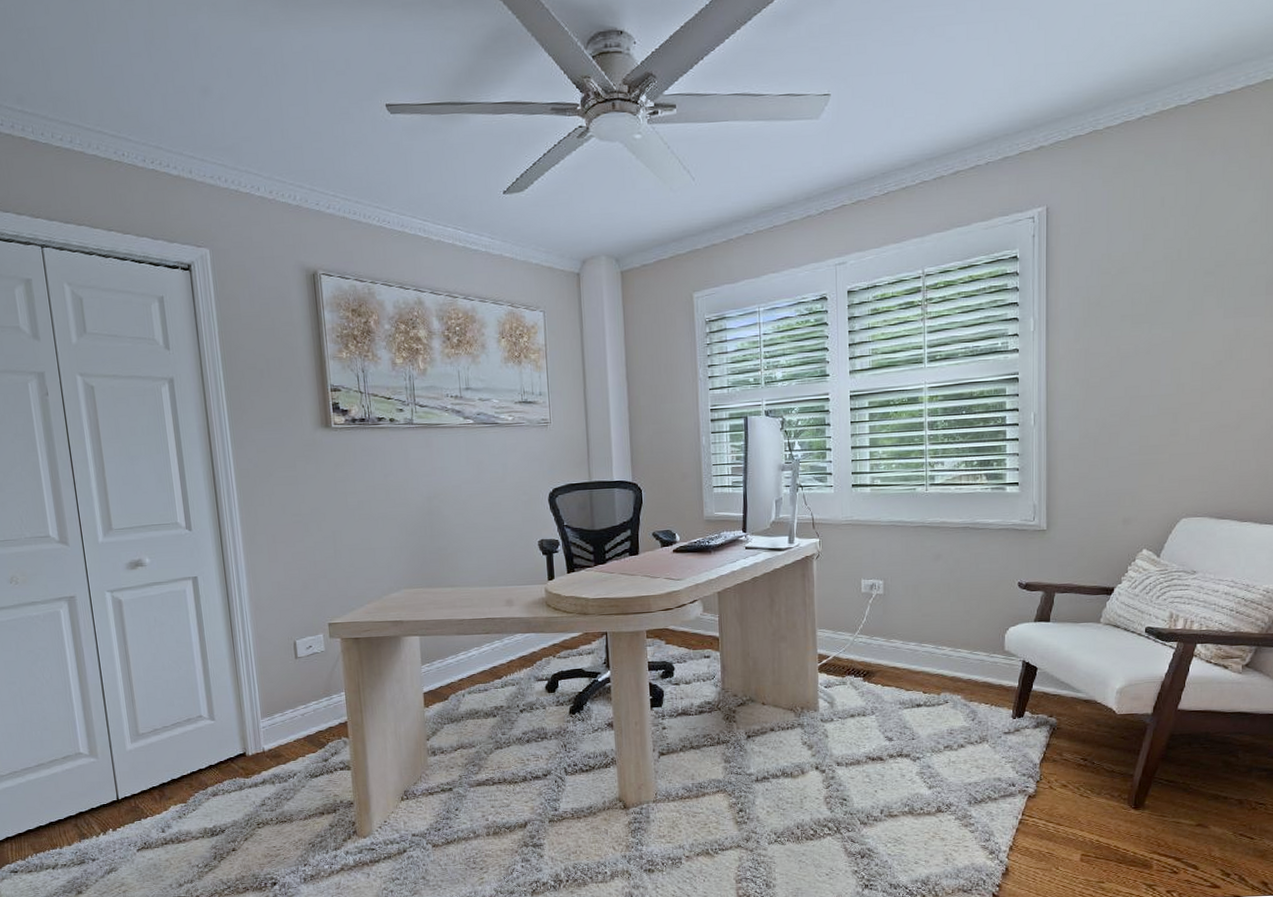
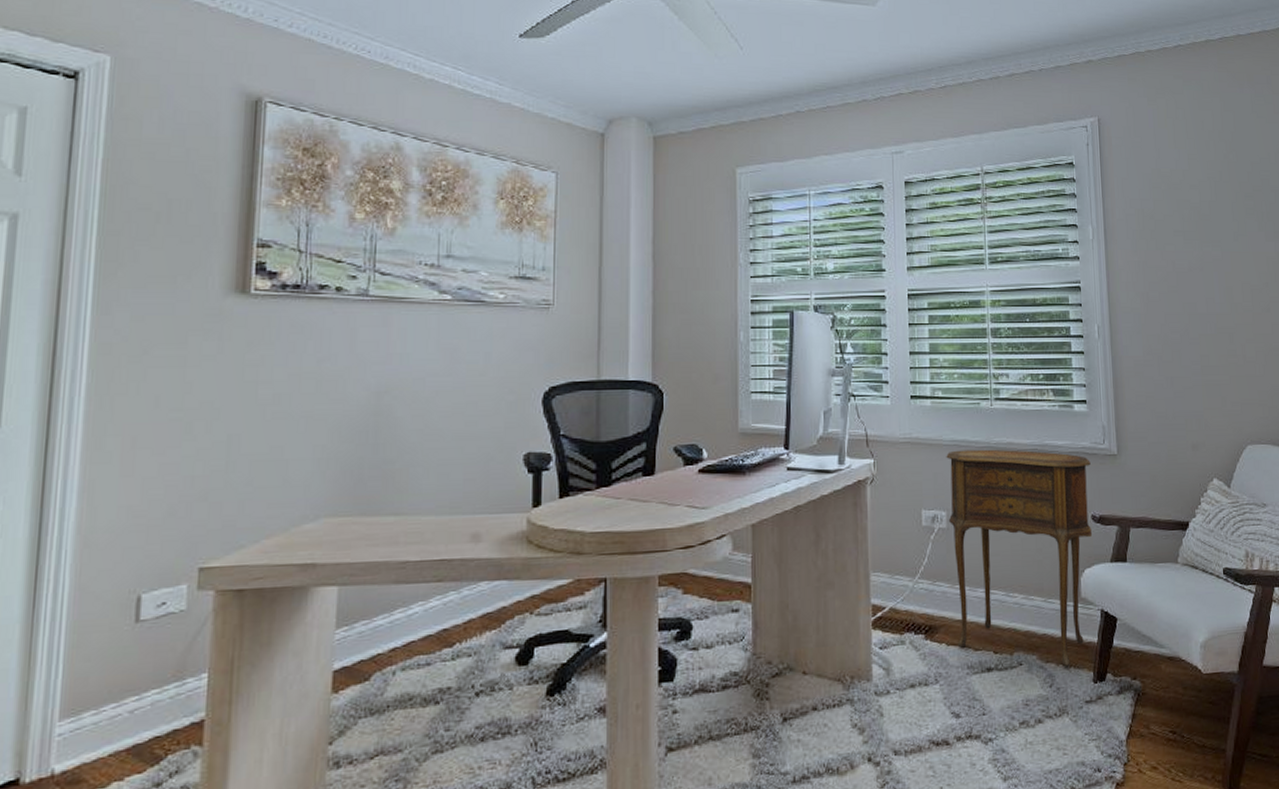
side table: none [884,528,1020,707] -> present [946,449,1092,669]

